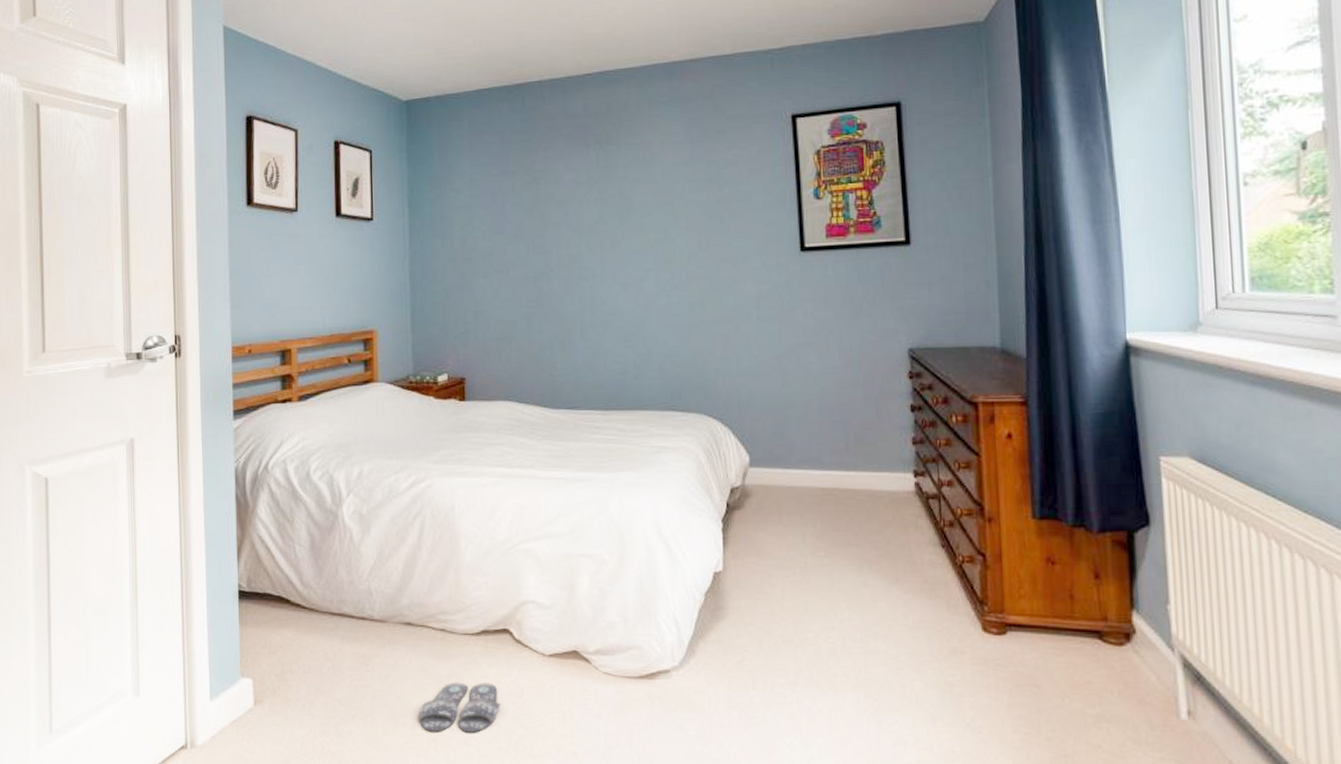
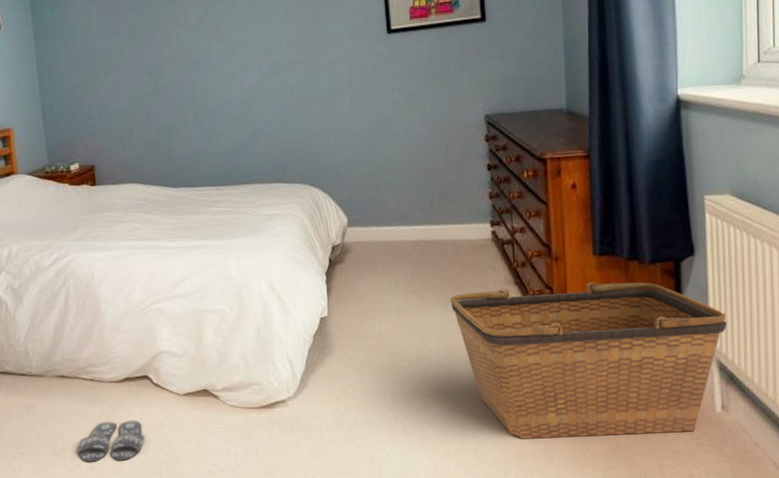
bicycle basket: none [867,550,1191,742] -> present [451,282,728,440]

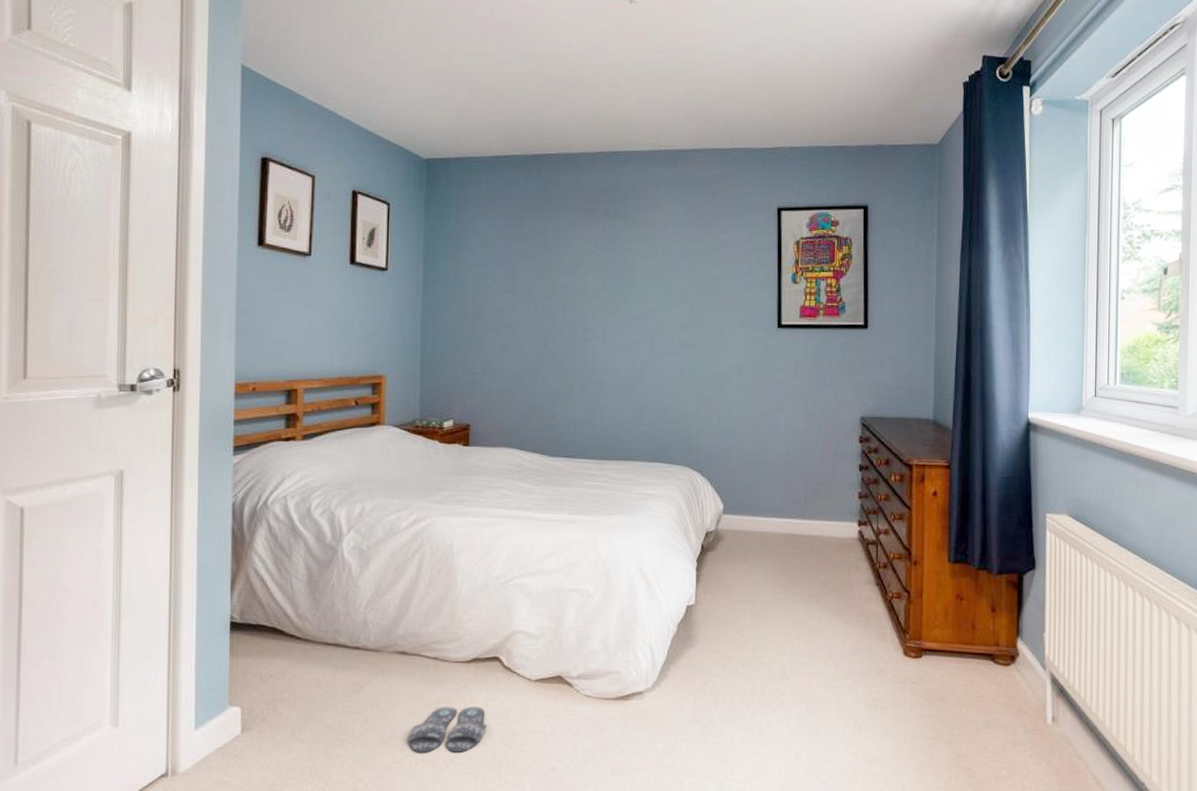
bicycle basket: present [451,282,728,440] -> none [815,588,1060,744]

